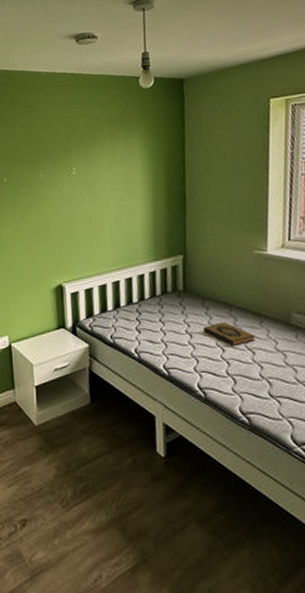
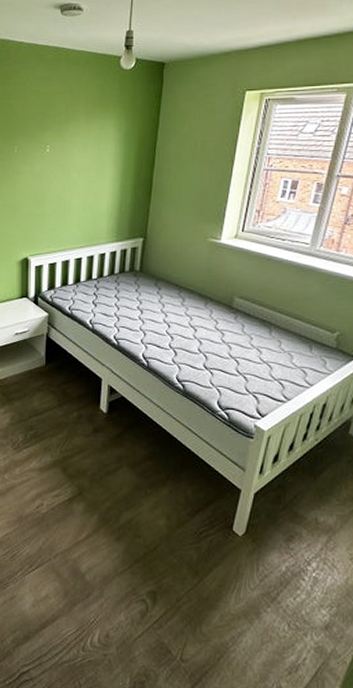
hardback book: present [203,322,256,345] -> none [154,302,199,323]

